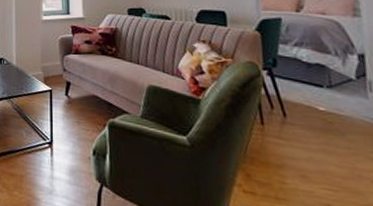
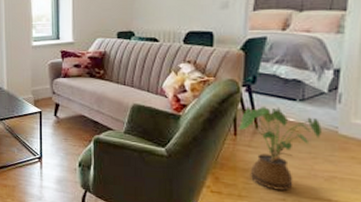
house plant: none [261,90,358,194] -> present [238,105,322,191]

